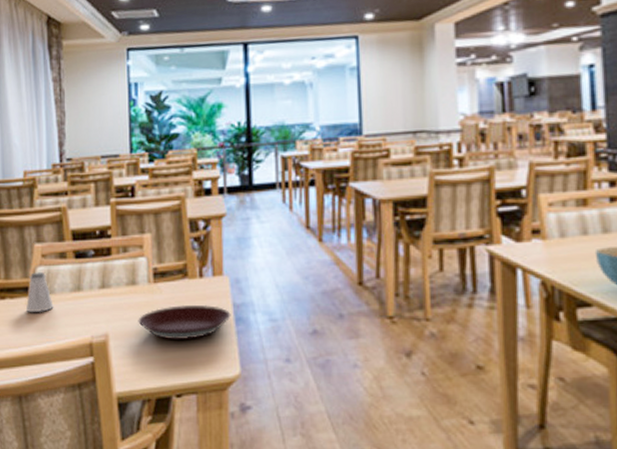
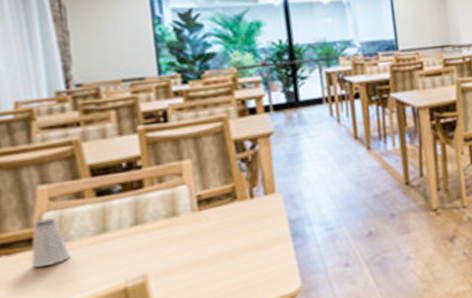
plate: present [138,305,231,341] -> none [182,225,287,268]

